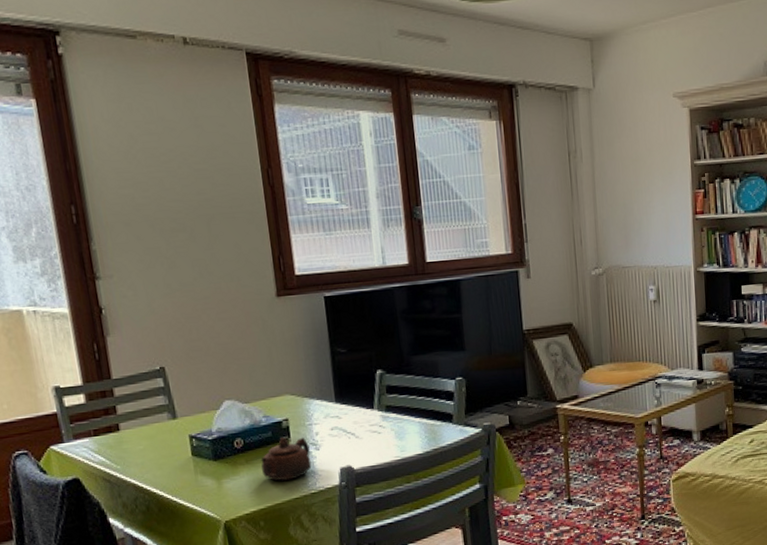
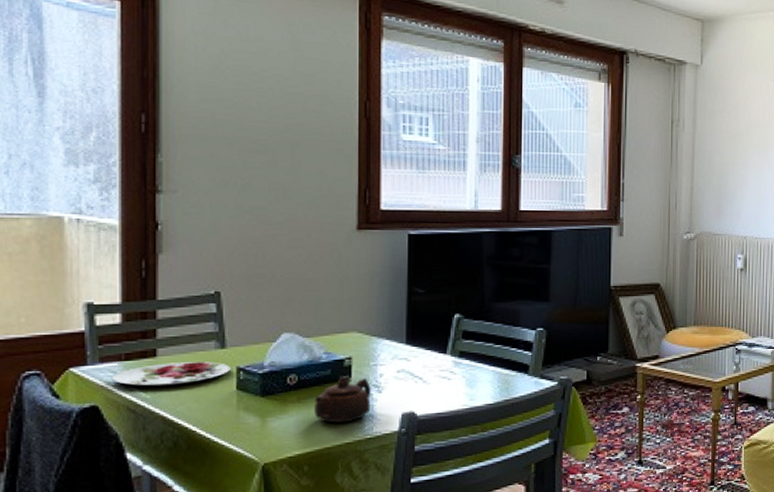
plate: none [85,432,184,458] -> present [111,362,230,386]

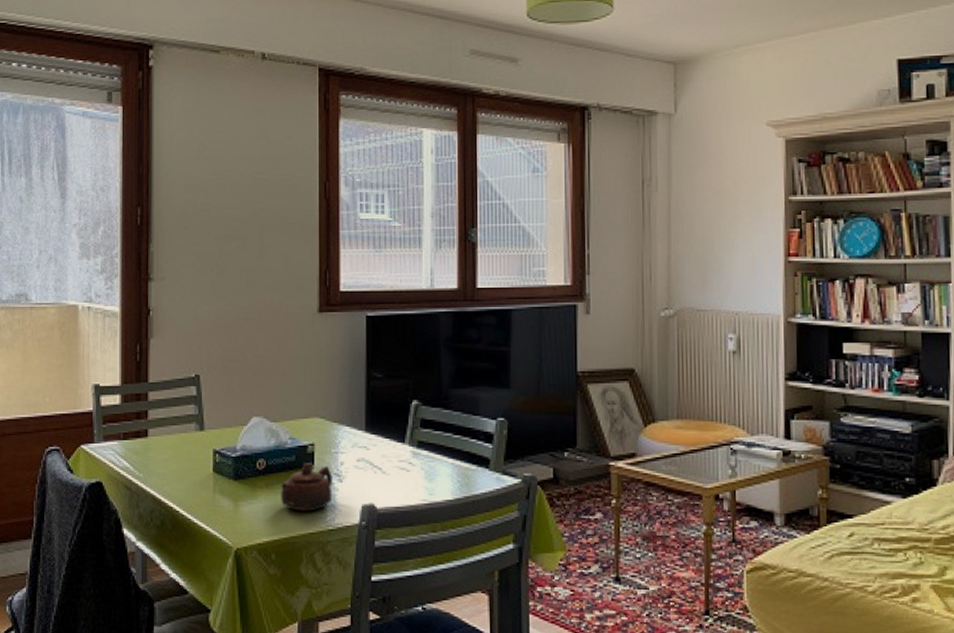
plate: present [111,362,230,386] -> none [112,443,208,465]

